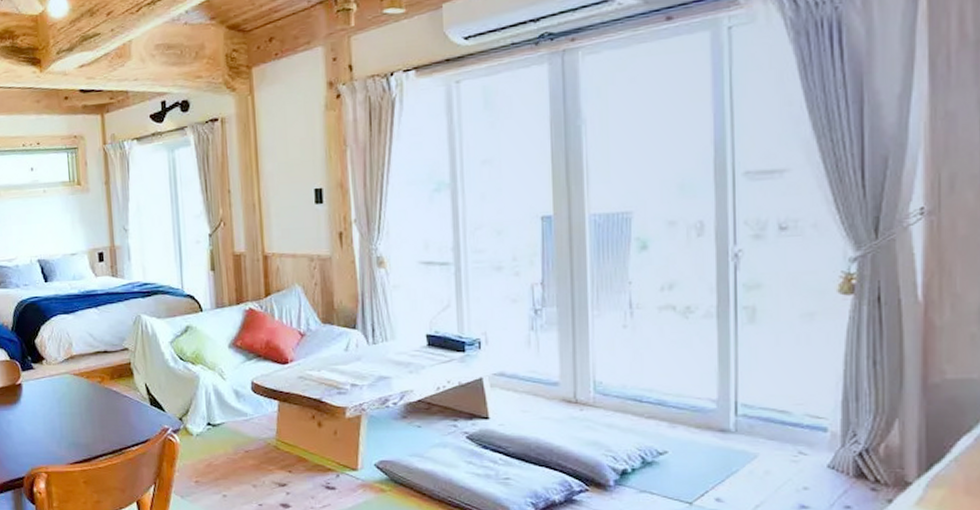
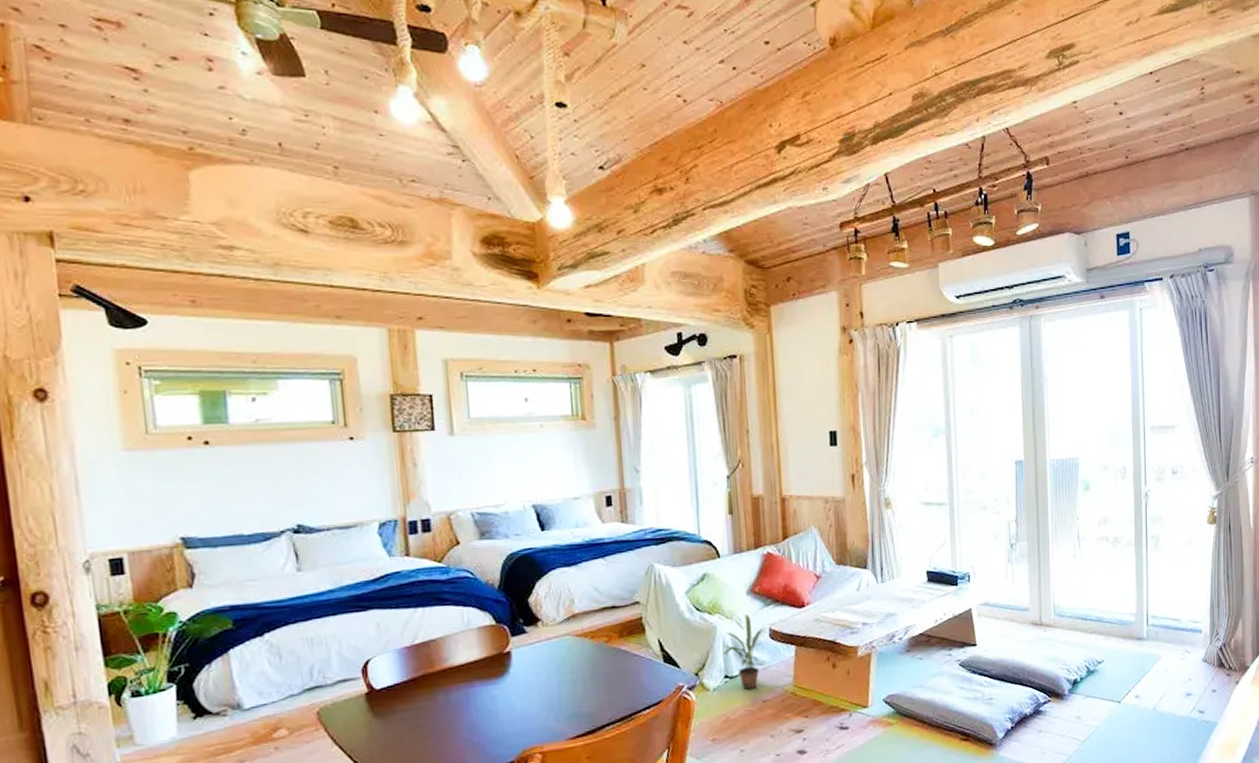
potted plant: none [205,366,258,438] -> present [723,613,776,689]

